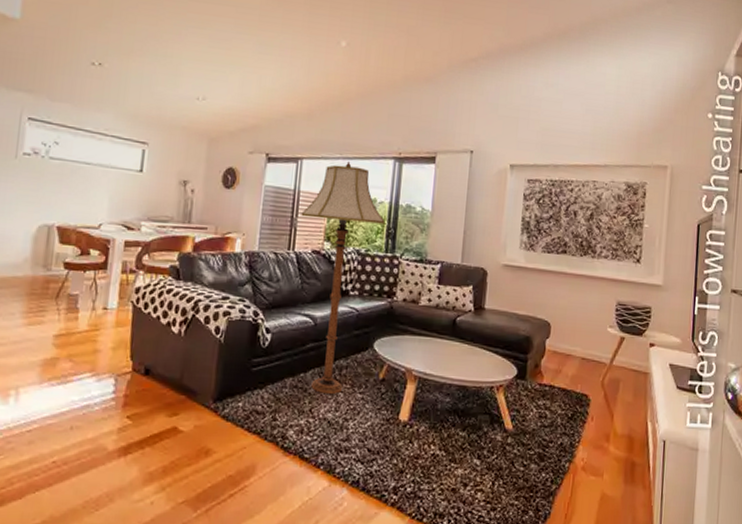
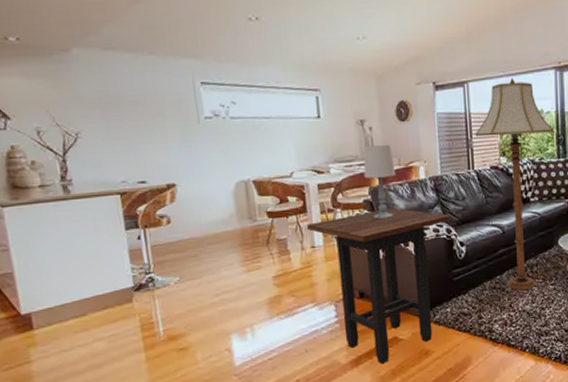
side table: none [102,278,262,458] -> present [306,208,452,365]
table lamp: none [176,209,211,290] -> present [363,145,396,220]

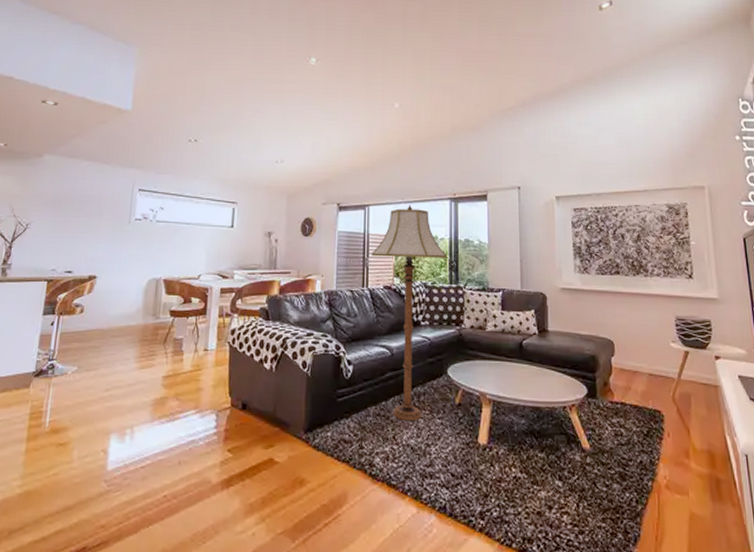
side table: present [306,208,452,365] -> none [203,318,342,490]
table lamp: present [363,145,396,220] -> none [264,257,294,329]

